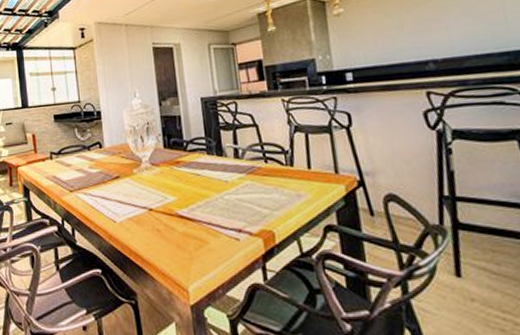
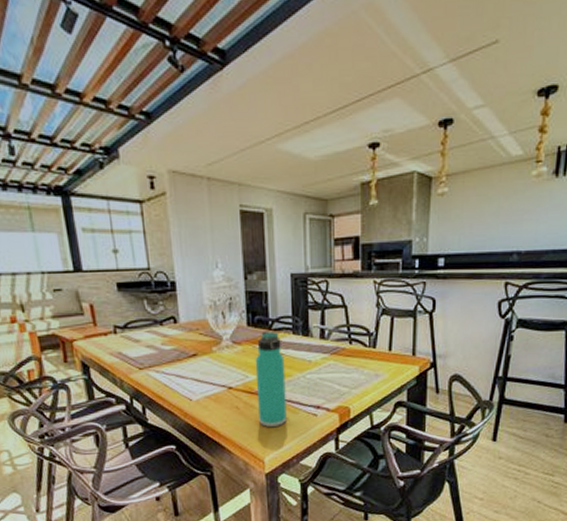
thermos bottle: none [172,152,209,252] -> present [255,331,287,427]

